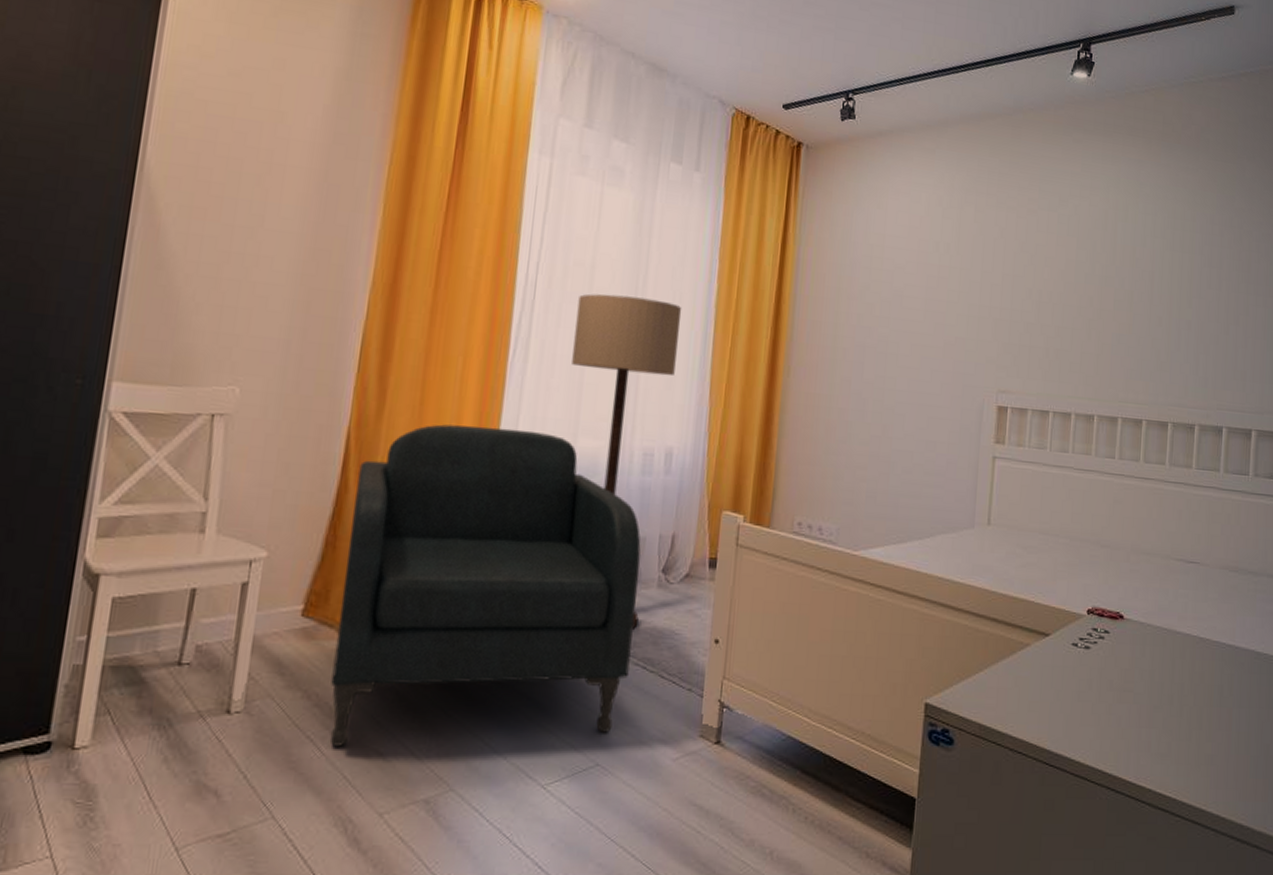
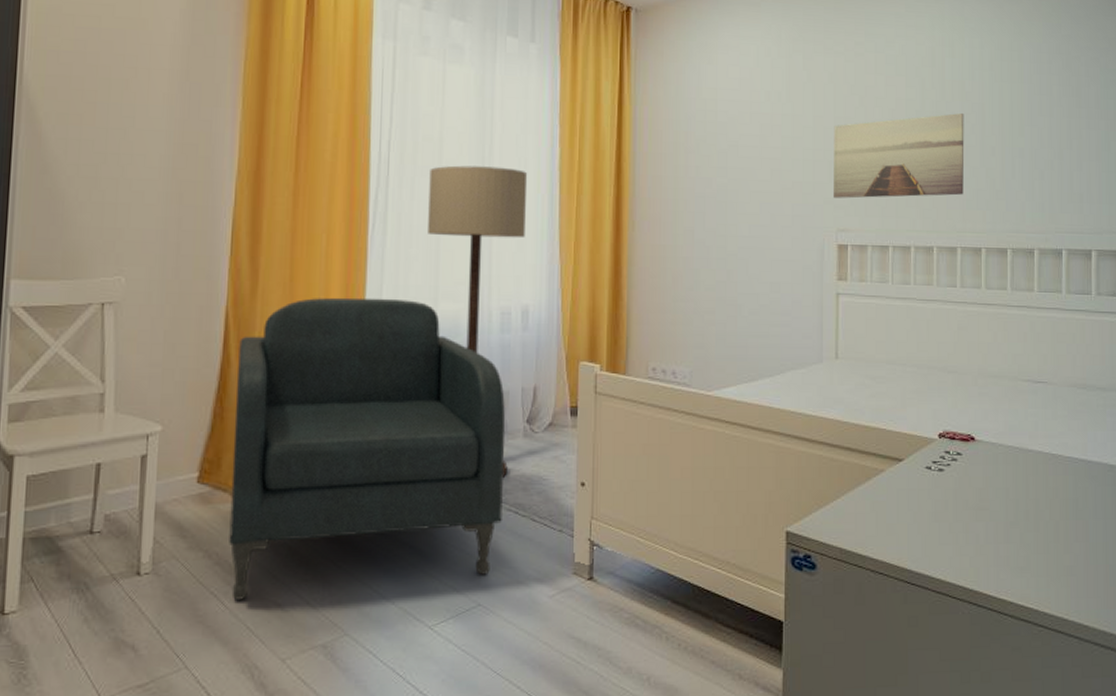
wall art: none [997,279,1133,364] -> present [834,112,965,199]

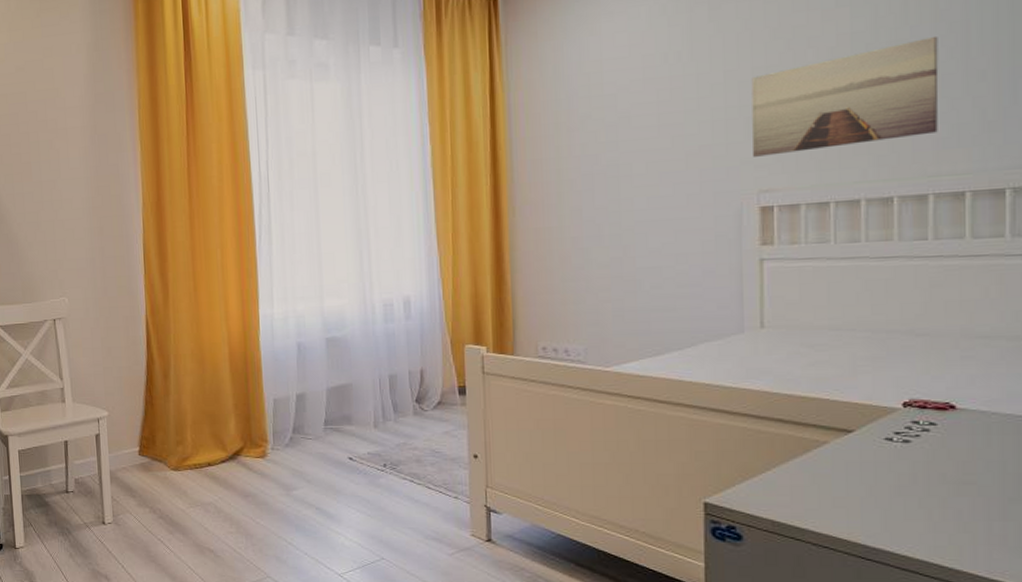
armchair: present [229,297,506,600] -> none [159,299,398,546]
floor lamp: present [428,165,528,477] -> none [306,171,402,450]

